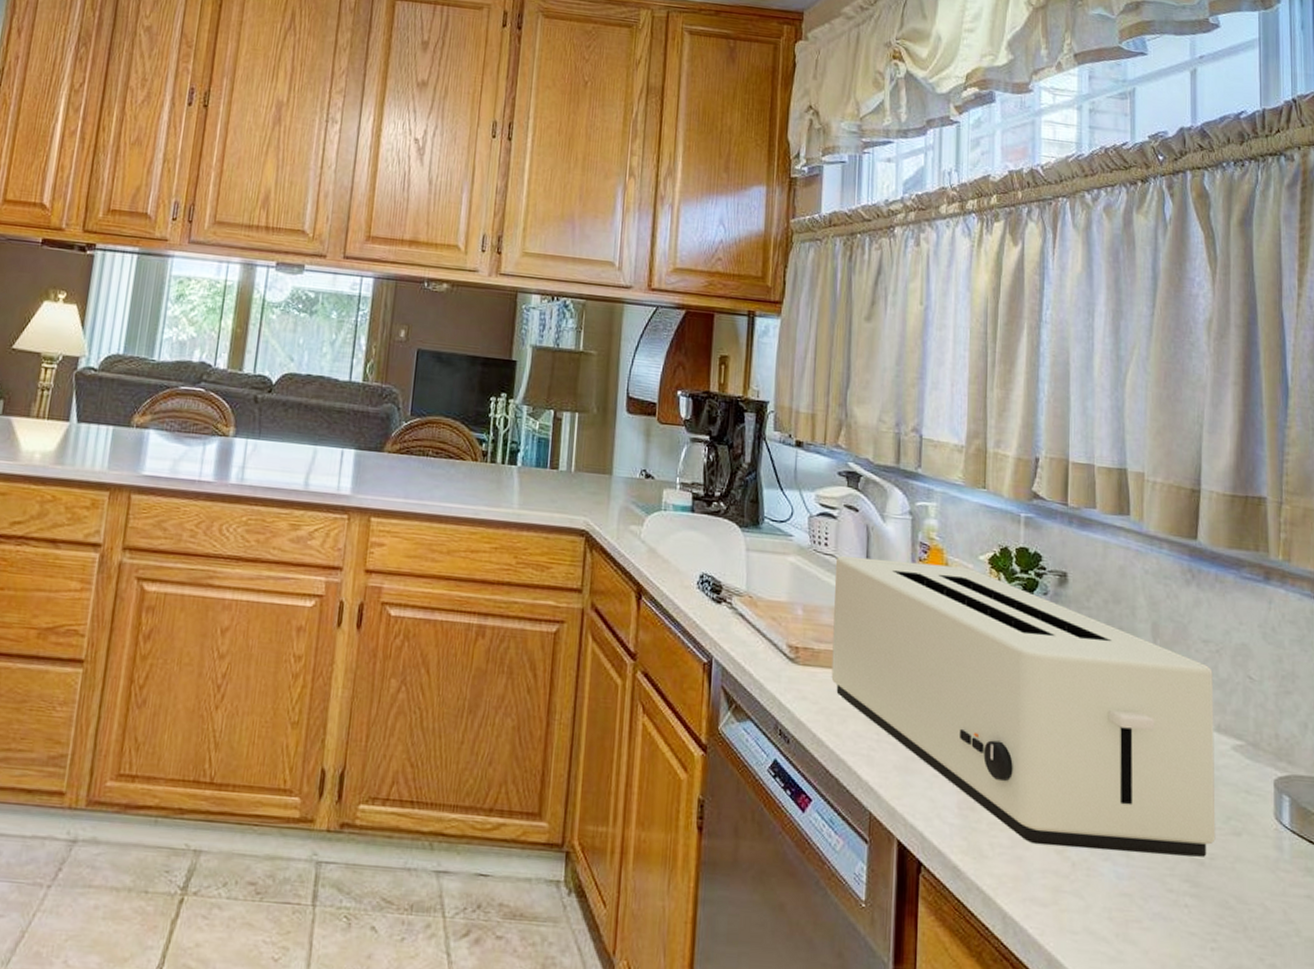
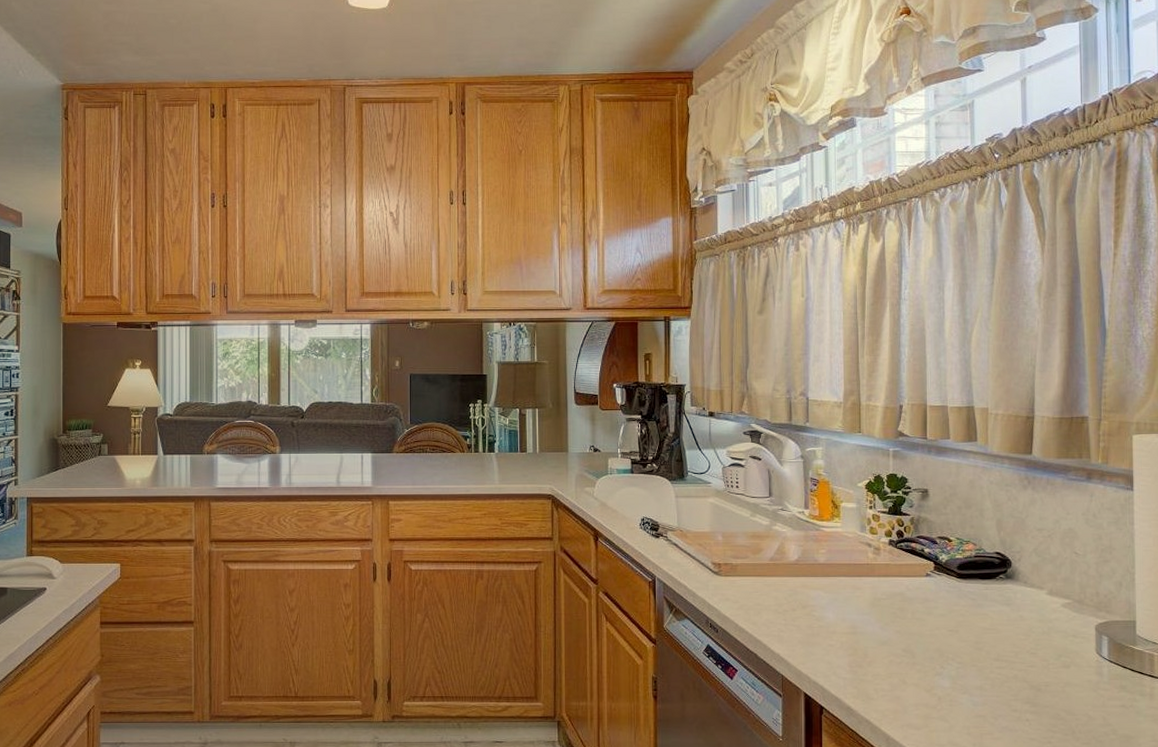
toaster: present [831,555,1216,857] -> none [745,493,1050,687]

